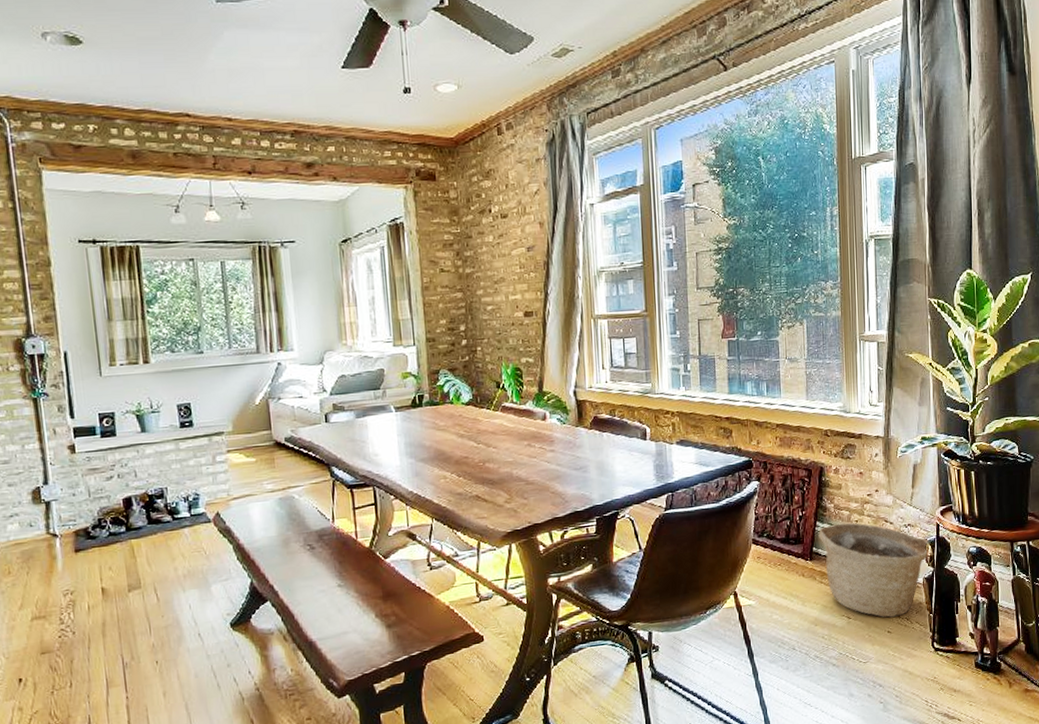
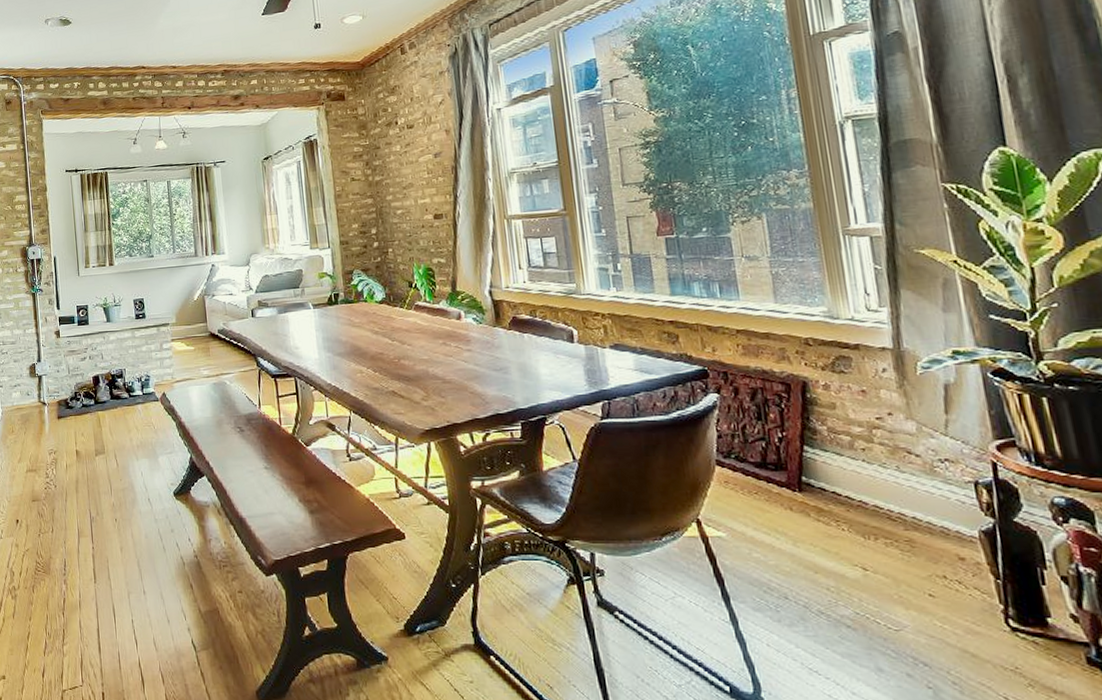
basket: present [818,522,930,618] -> none [807,450,985,576]

